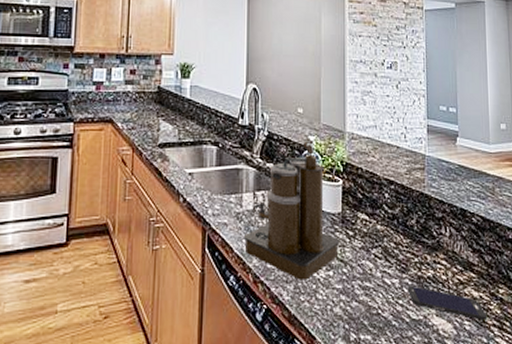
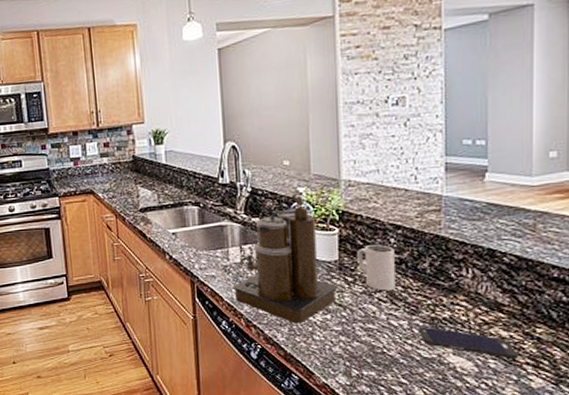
mug: none [356,199,389,247] -> present [356,245,395,291]

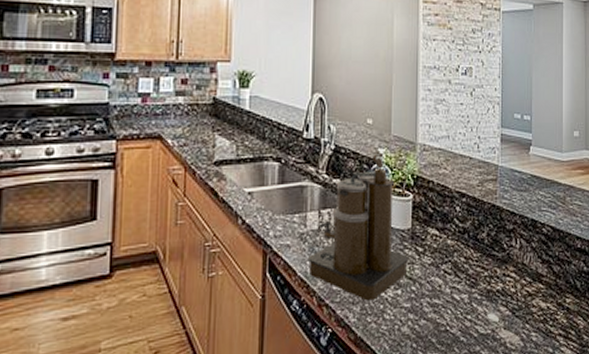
mug: present [356,245,395,291] -> none [427,213,459,263]
smartphone: present [418,326,519,359] -> none [476,300,554,331]

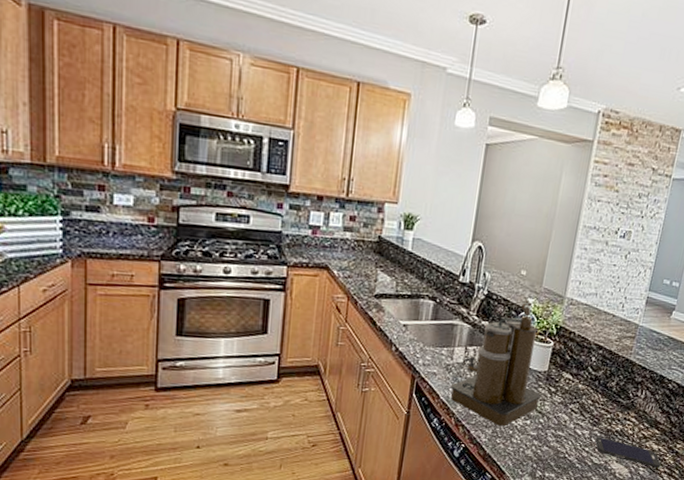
smartphone: none [476,300,554,331] -> present [595,436,661,468]

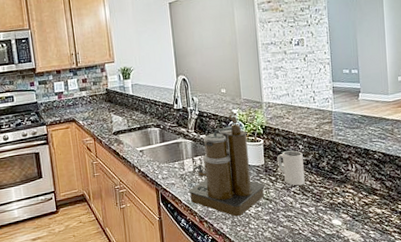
mug: none [562,361,594,404] -> present [276,150,305,186]
smartphone: present [595,436,661,468] -> none [322,210,389,229]

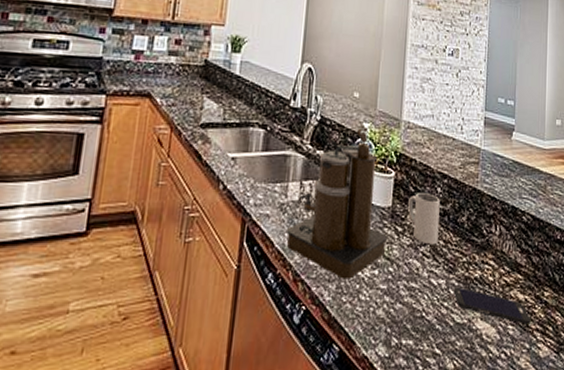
smartphone: none [322,210,389,229] -> present [453,287,531,324]

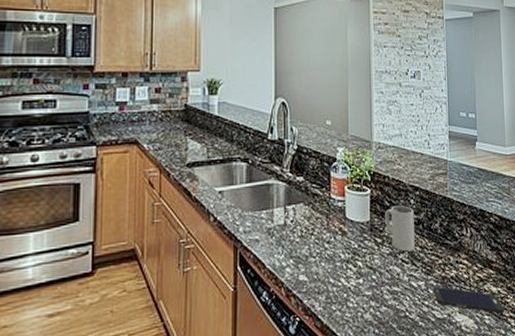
coffee maker: present [285,125,388,279] -> none [275,150,369,291]

